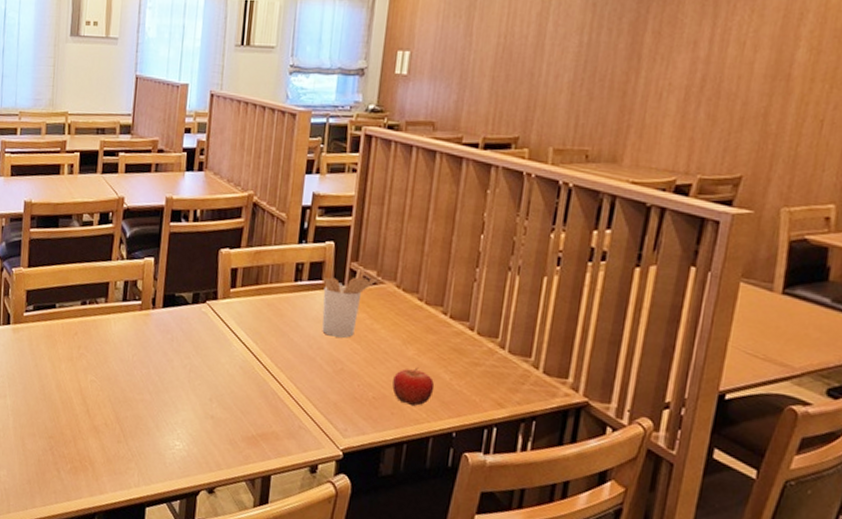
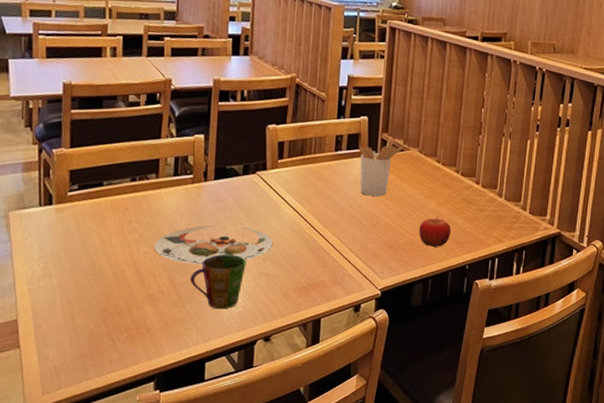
plate: none [100,357,221,400] -> present [154,225,273,264]
cup: none [134,390,192,452] -> present [190,254,246,310]

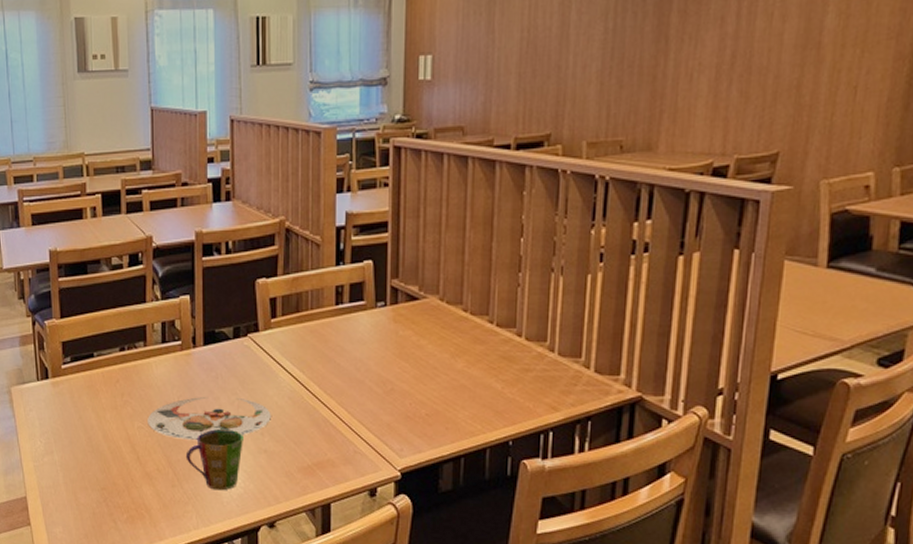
utensil holder: present [359,137,404,197] -> none [364,283,420,357]
fruit: present [419,216,452,247] -> none [445,379,487,418]

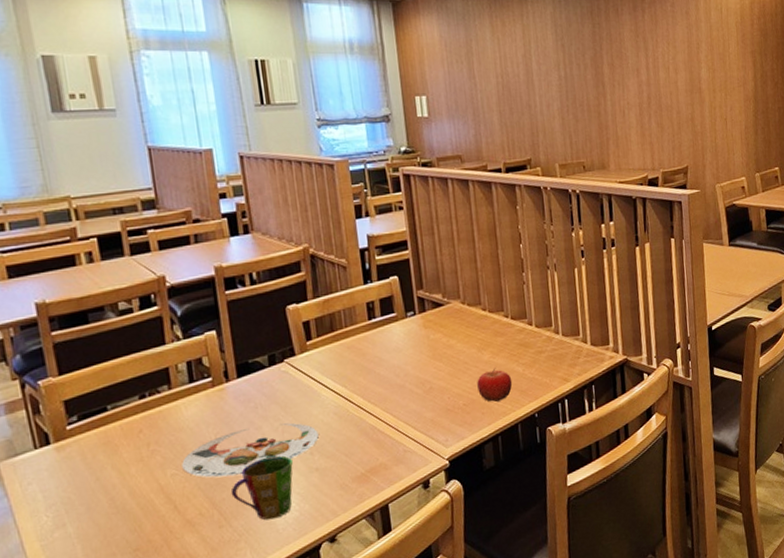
fruit: none [445,379,487,418] -> present [477,368,513,402]

